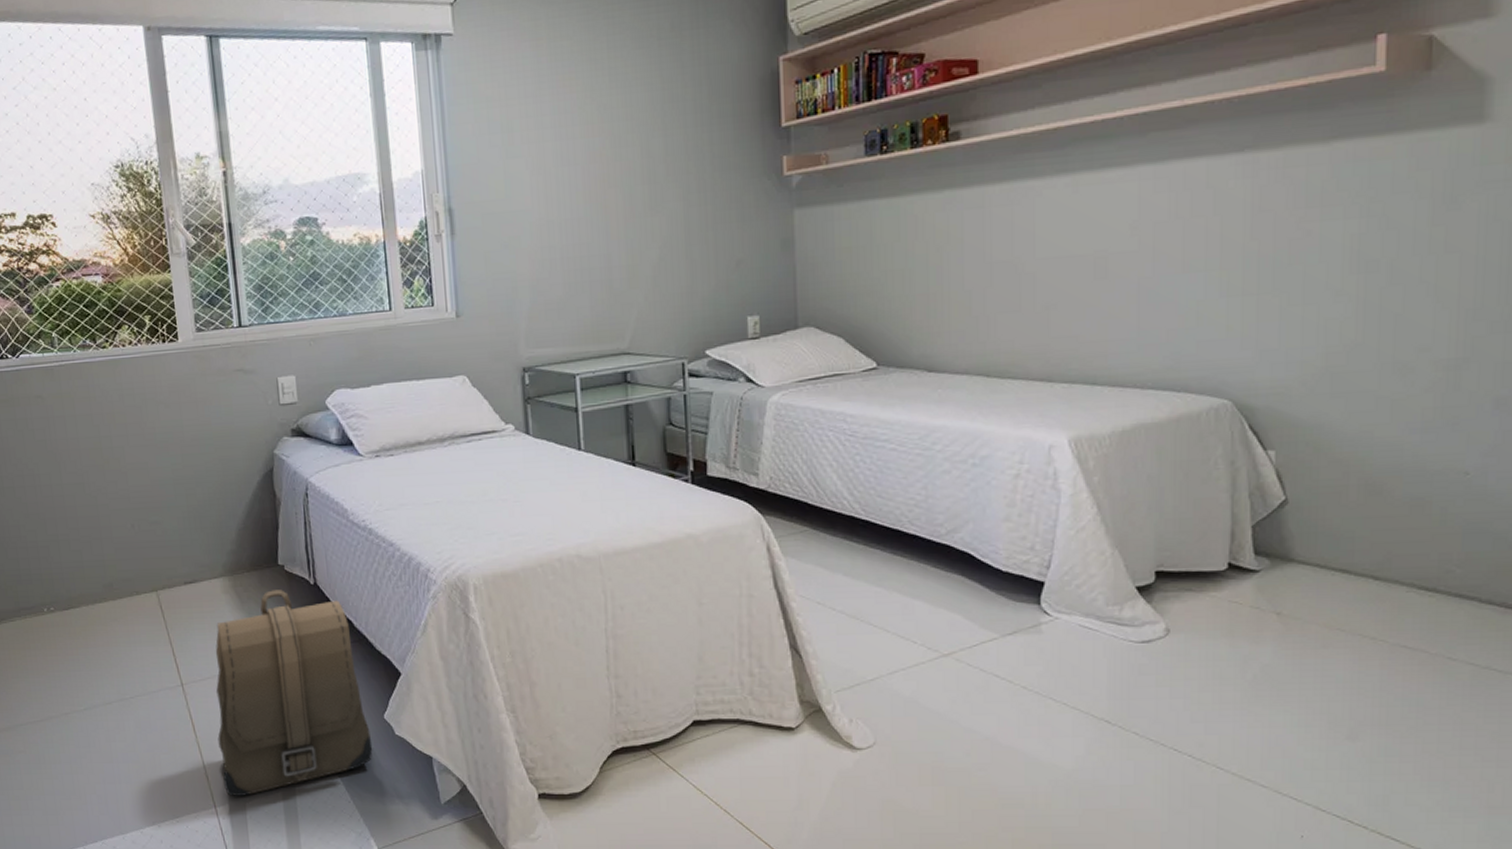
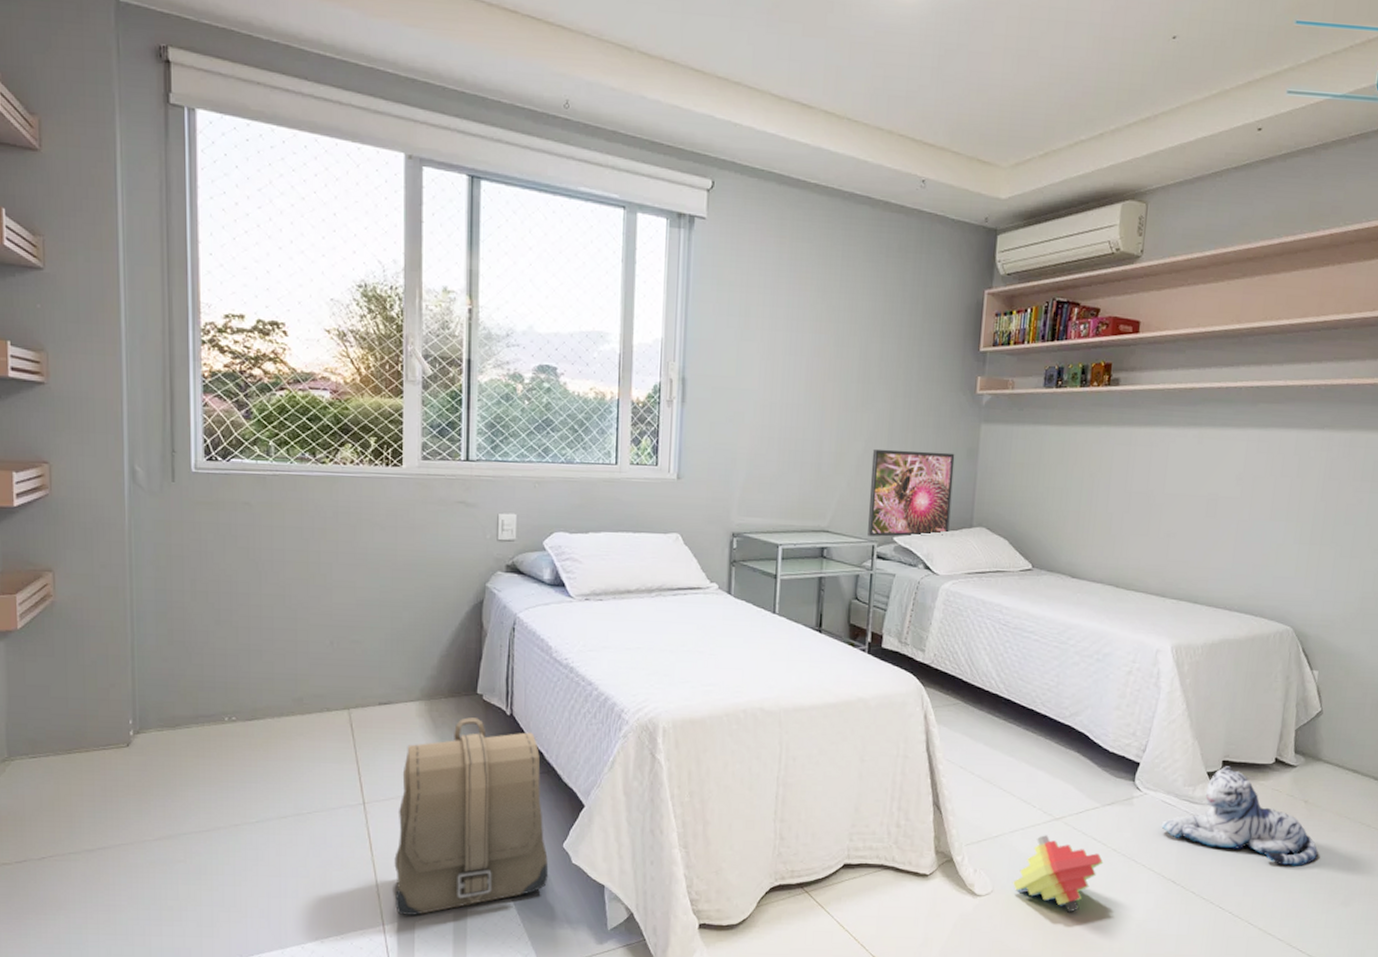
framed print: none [669,247,770,353] -> present [868,448,955,537]
stacking toy: none [899,675,1012,764] -> present [1013,835,1104,913]
plush toy: none [1082,577,1304,694] -> present [1161,766,1318,866]

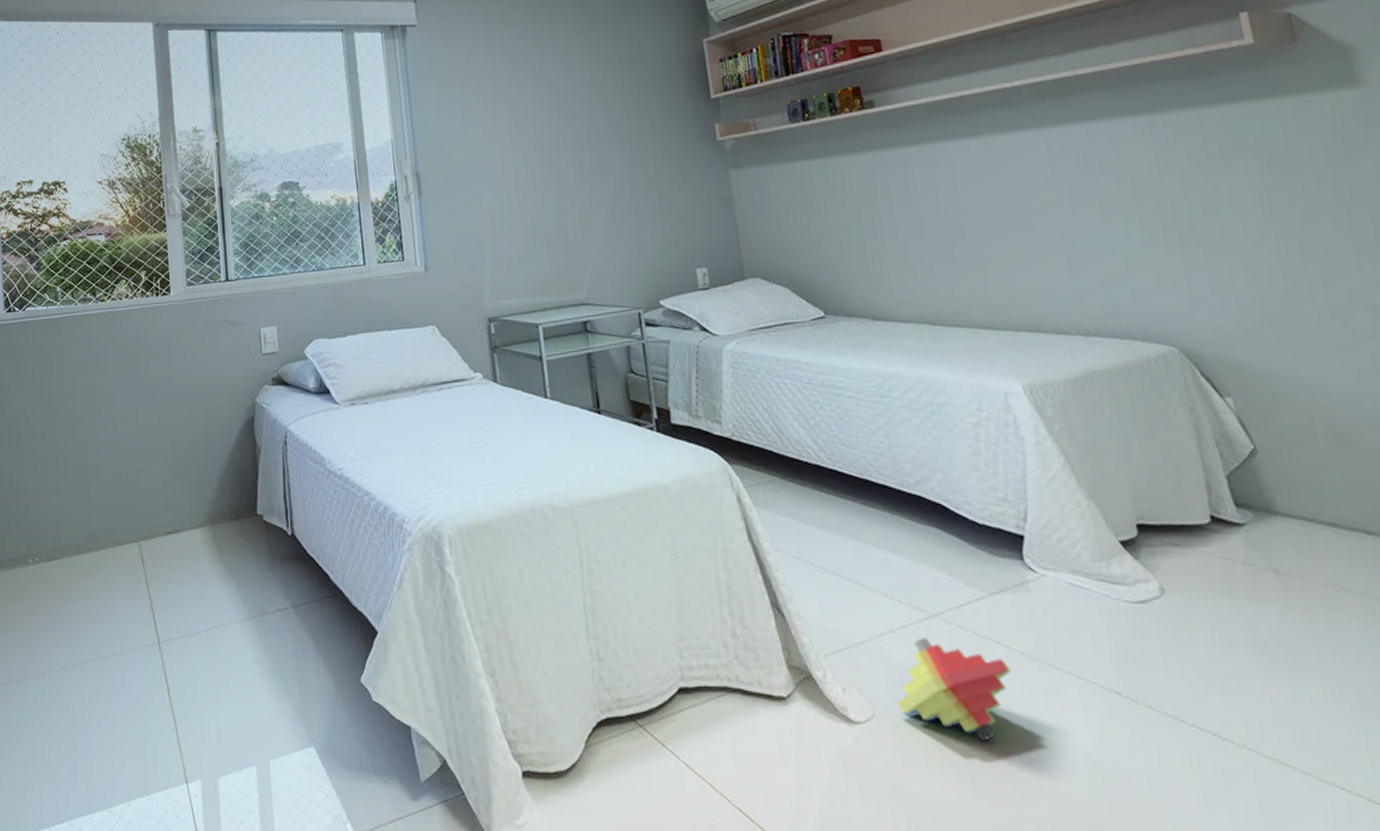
backpack: present [394,717,549,915] -> none [192,541,350,770]
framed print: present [868,448,955,537] -> none [618,204,719,303]
plush toy: present [1161,766,1318,866] -> none [1076,531,1321,663]

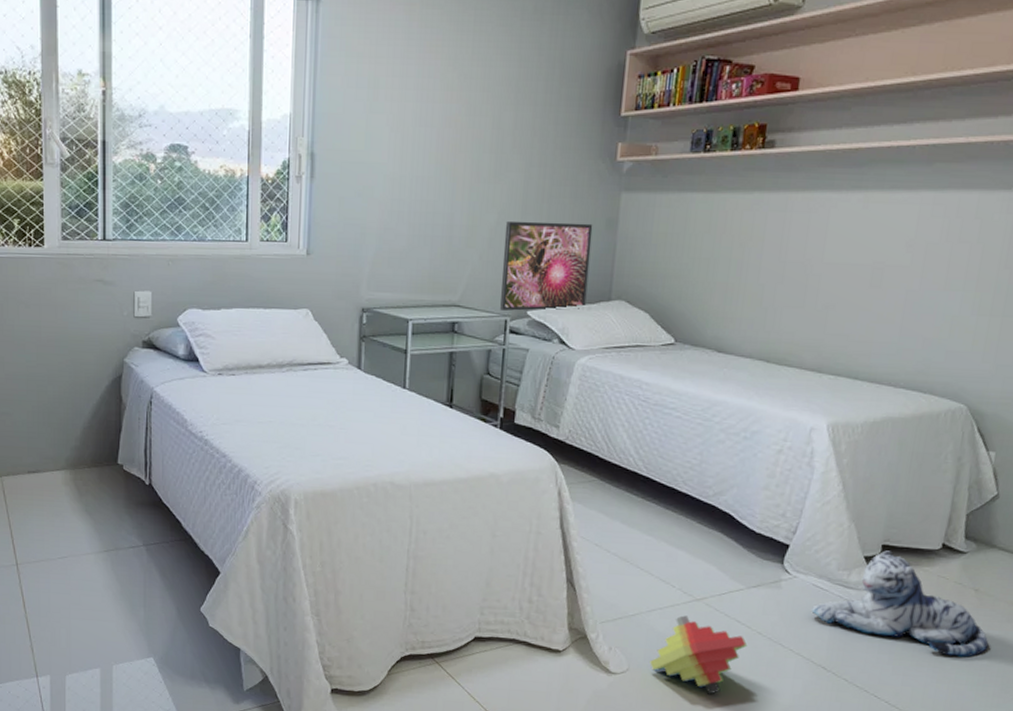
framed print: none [618,204,719,303] -> present [500,220,593,311]
plush toy: none [1076,531,1321,663] -> present [811,550,989,657]

